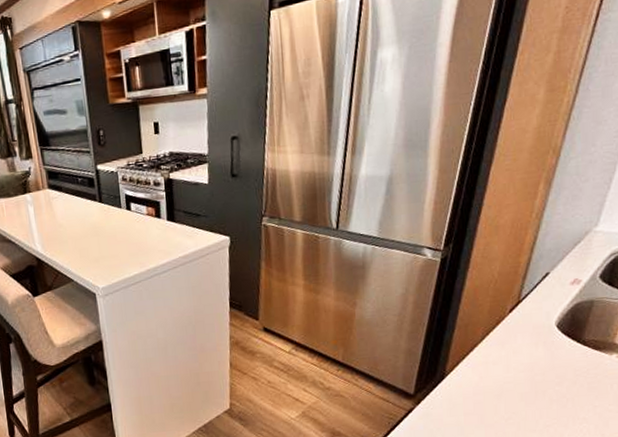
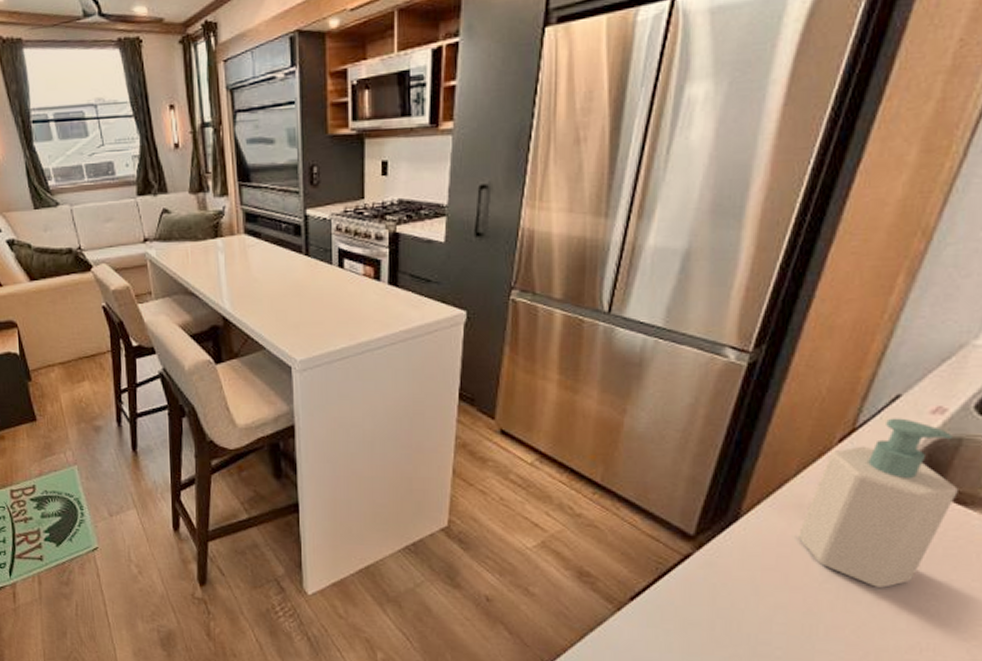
soap bottle: none [487,290,594,418] -> present [797,418,958,588]

